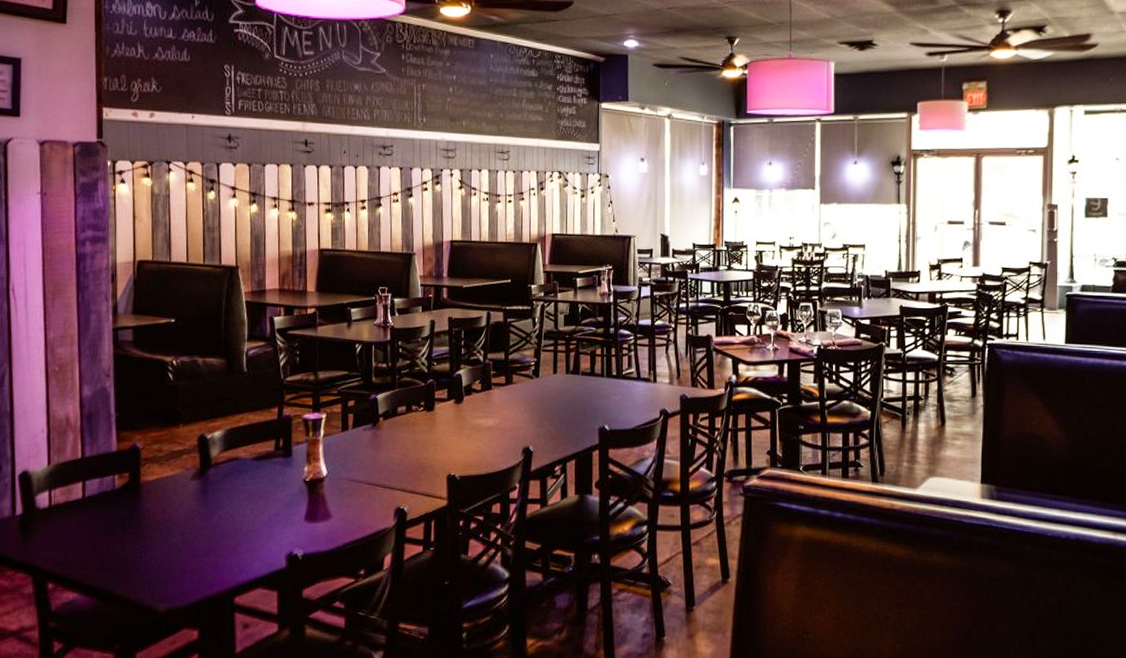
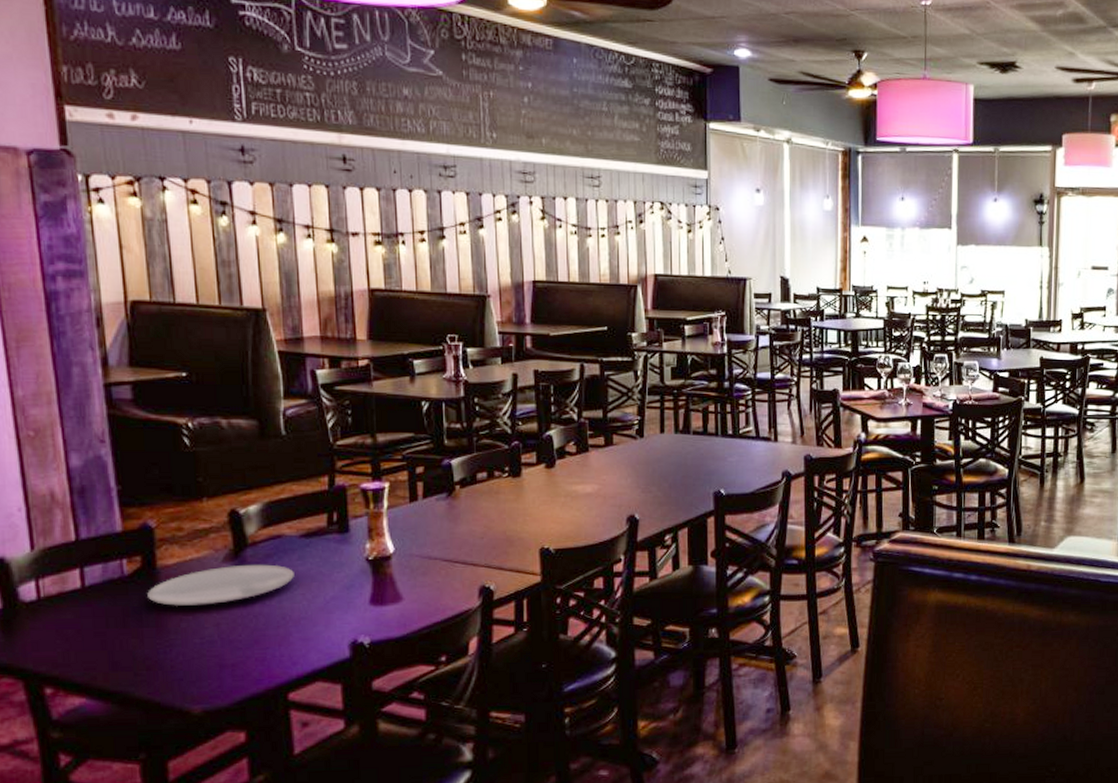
plate: none [131,482,246,517] -> present [147,564,294,607]

